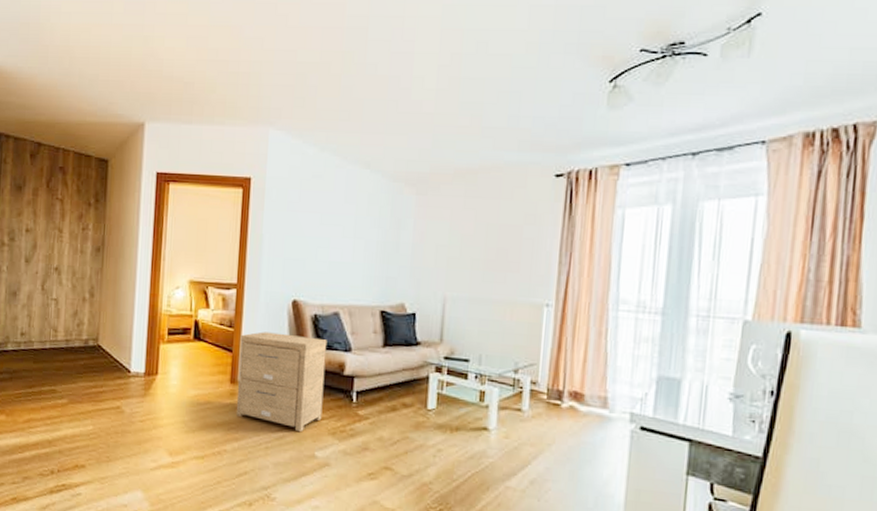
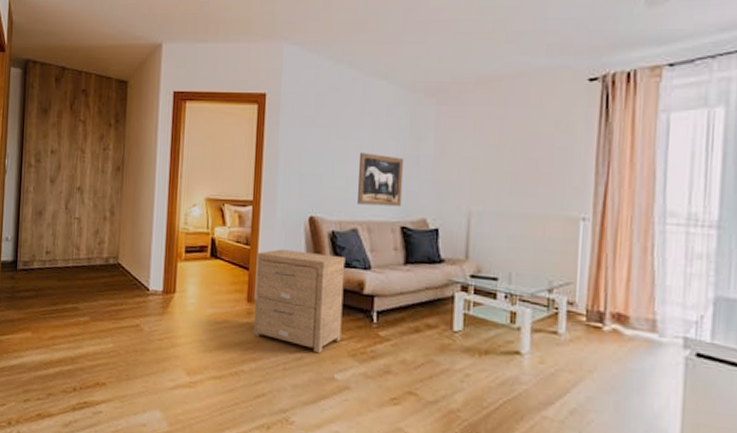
wall art: none [340,238,385,292] -> present [358,152,404,207]

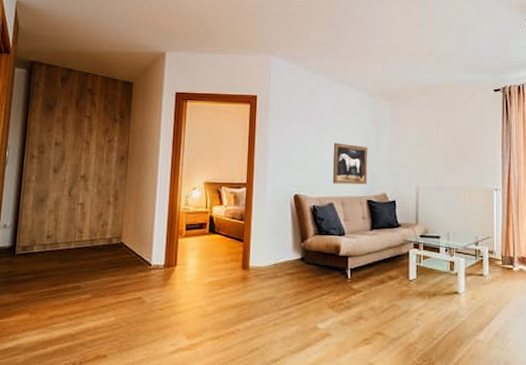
side table: present [254,249,346,354] -> none [248,223,325,308]

